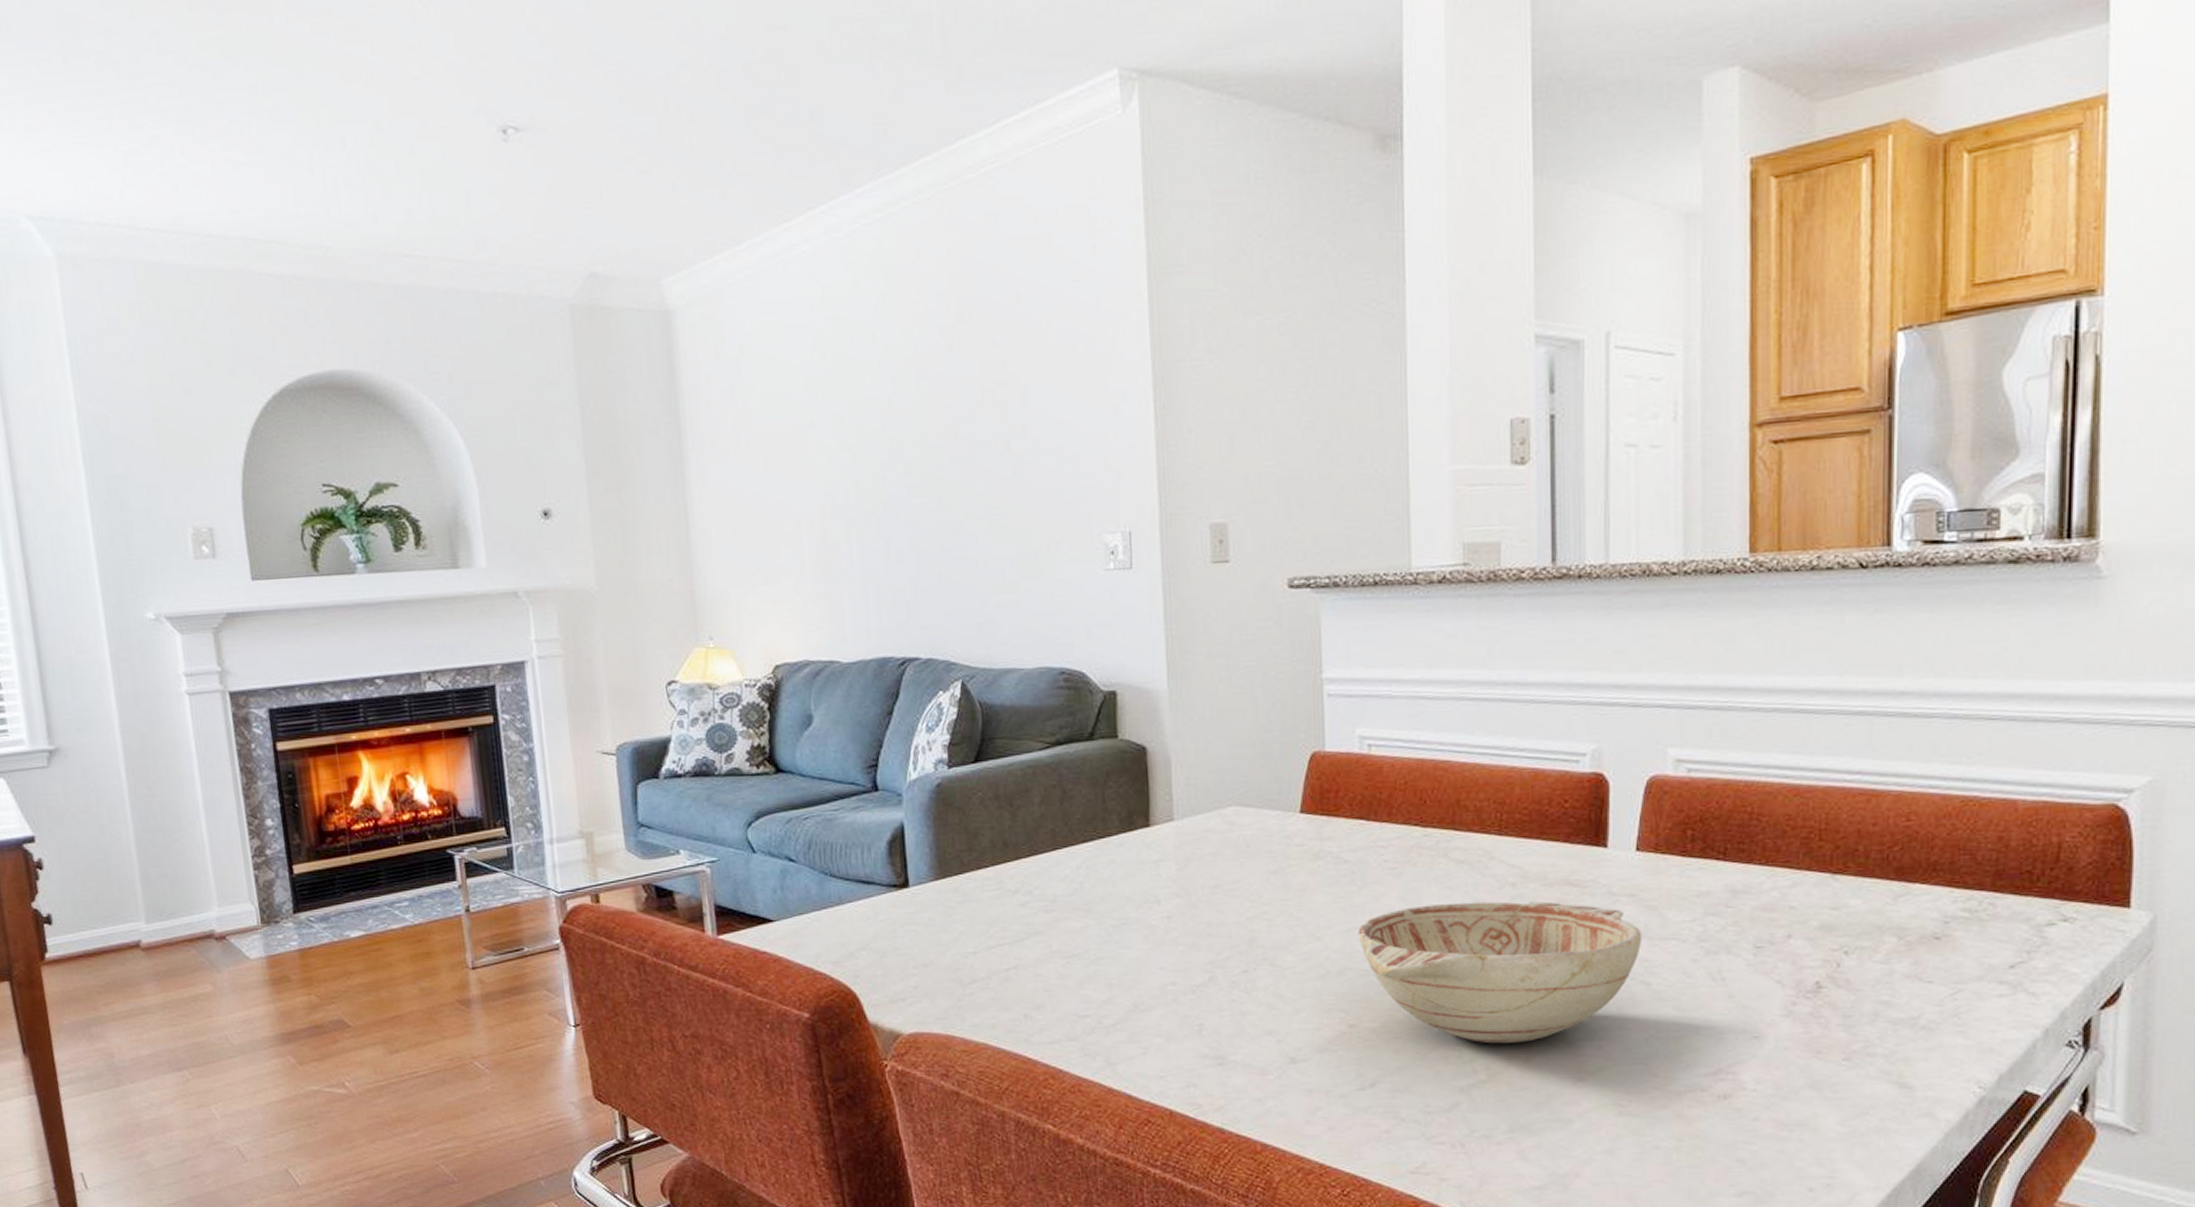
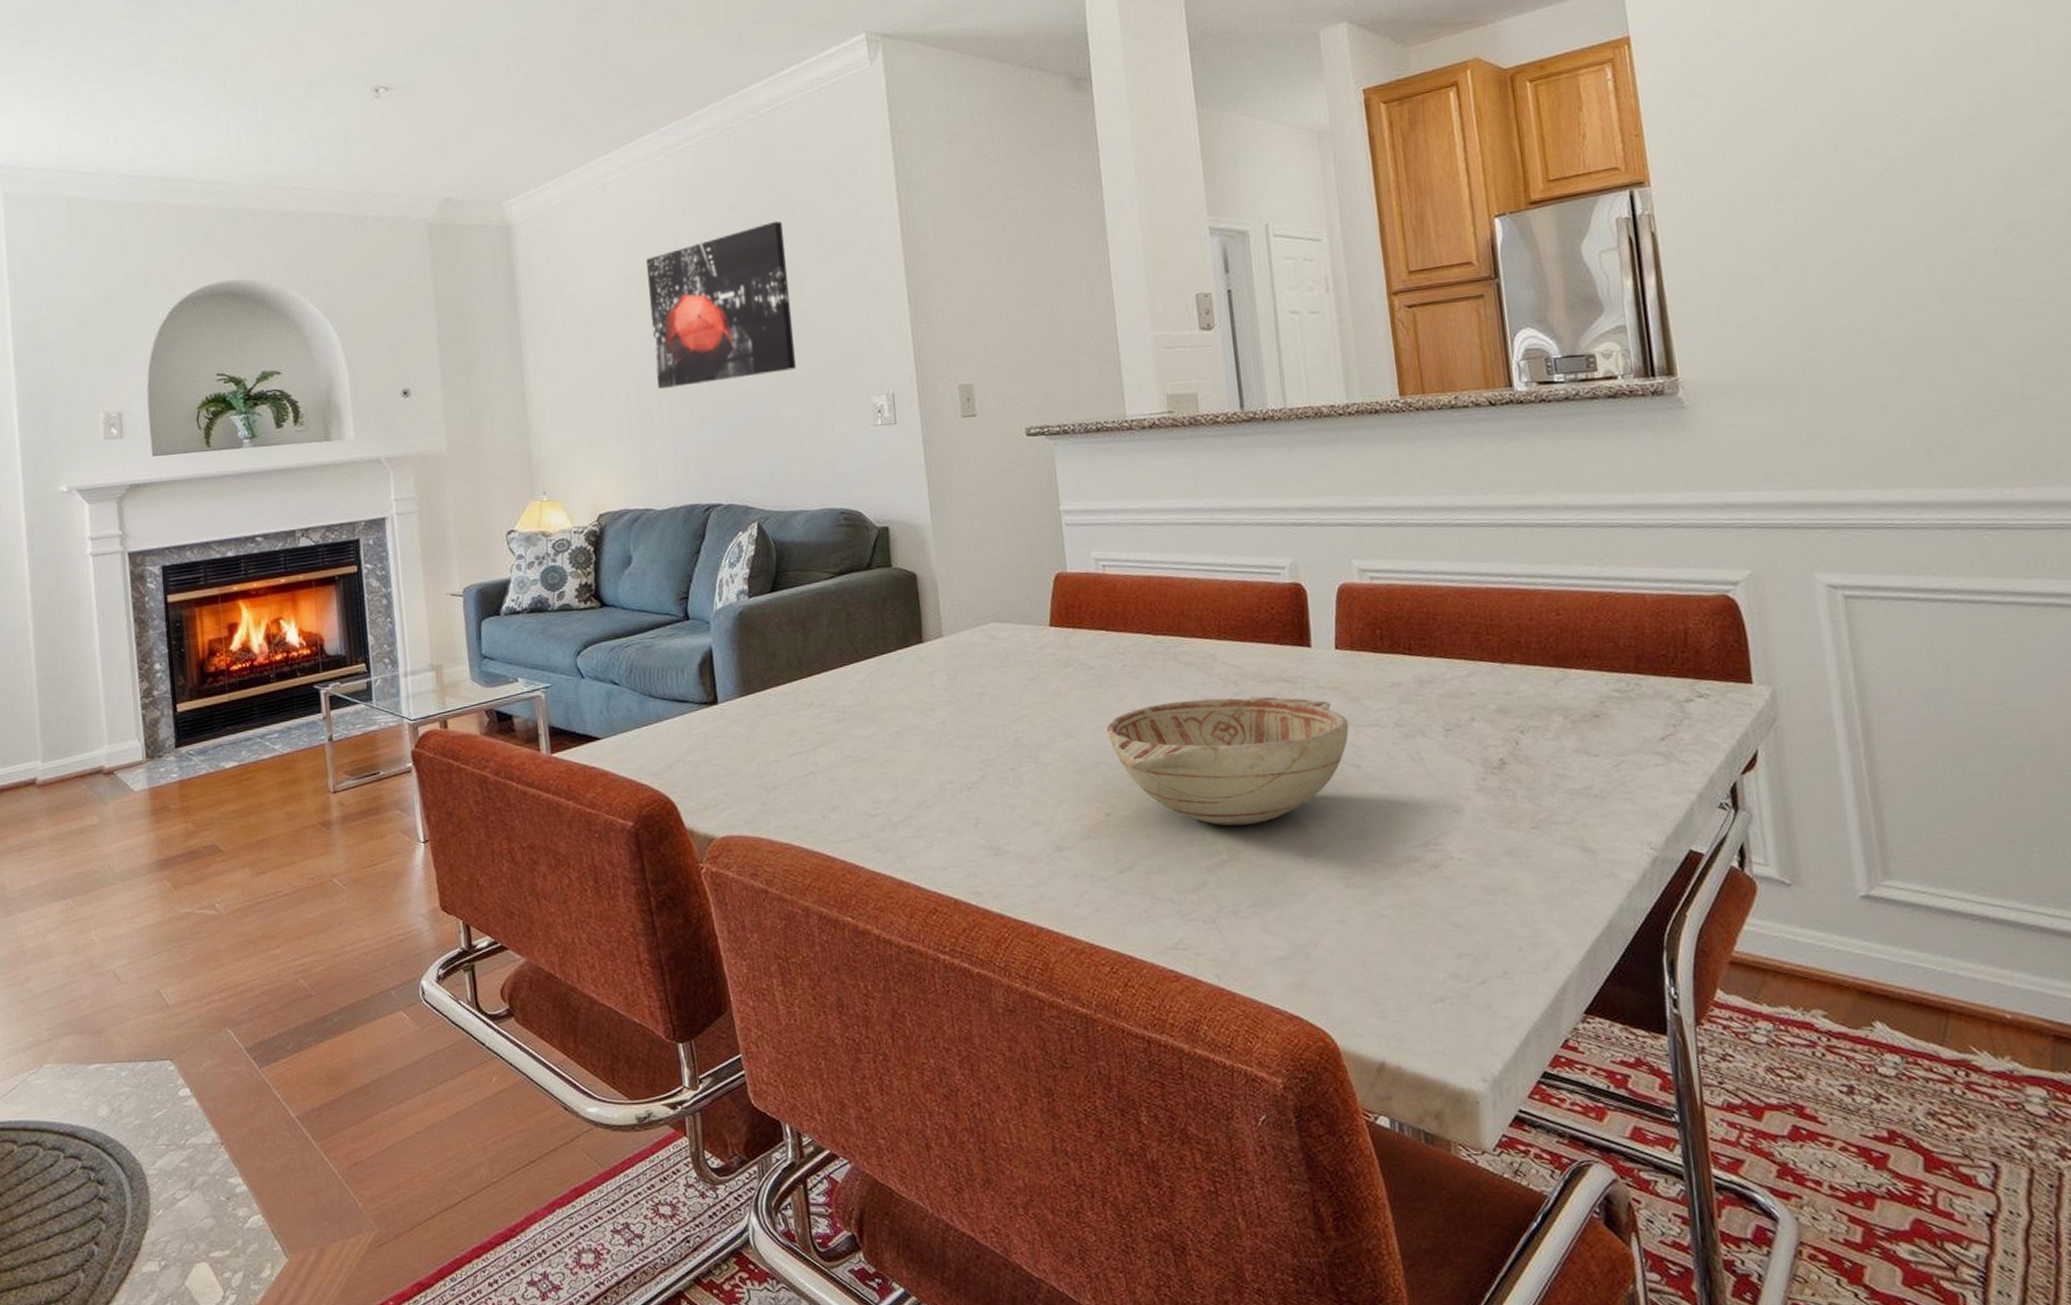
wall art: none [836,312,1014,518] -> present [646,221,796,389]

